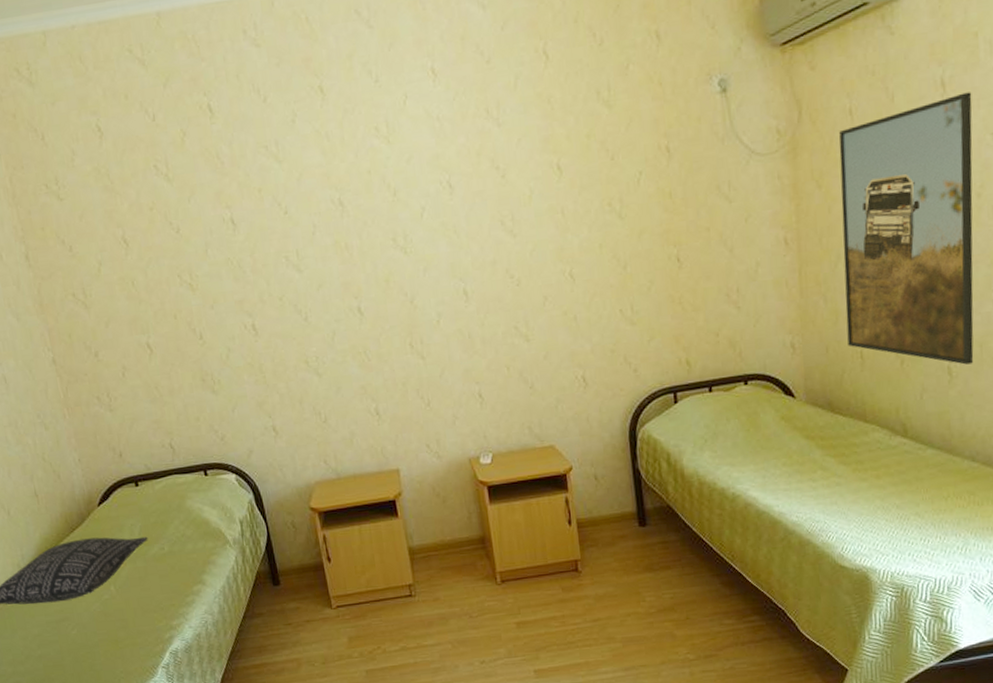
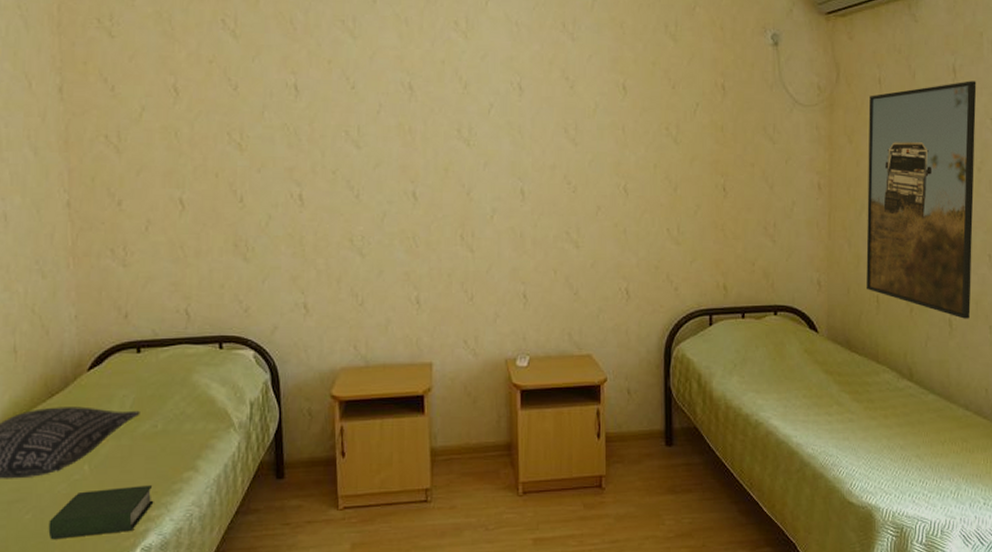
book: none [91,599,173,650] -> present [48,485,154,540]

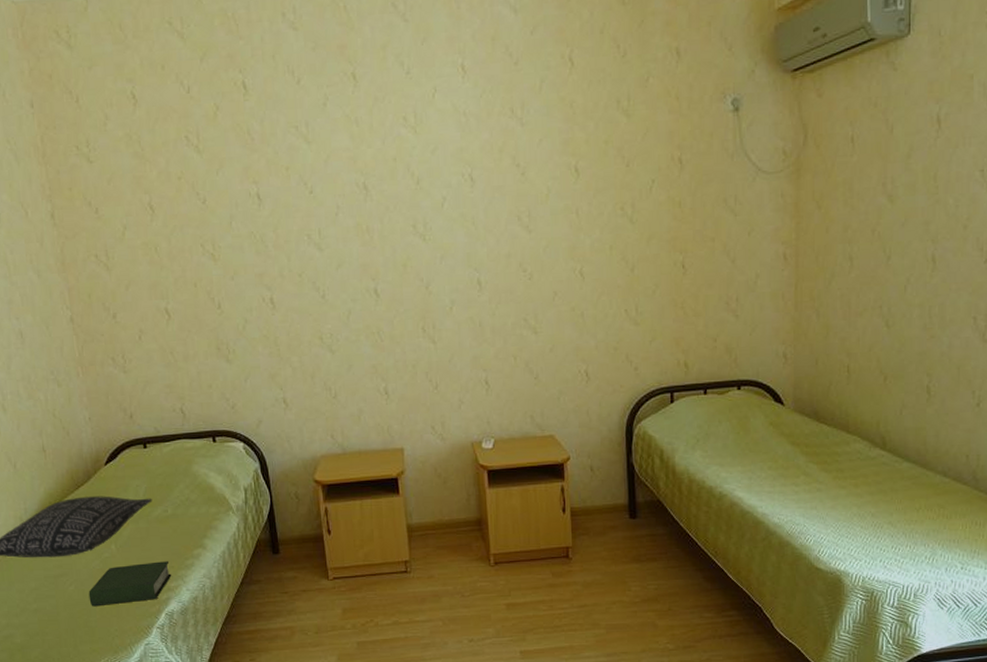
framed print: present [866,81,977,319] -> none [836,130,964,385]

